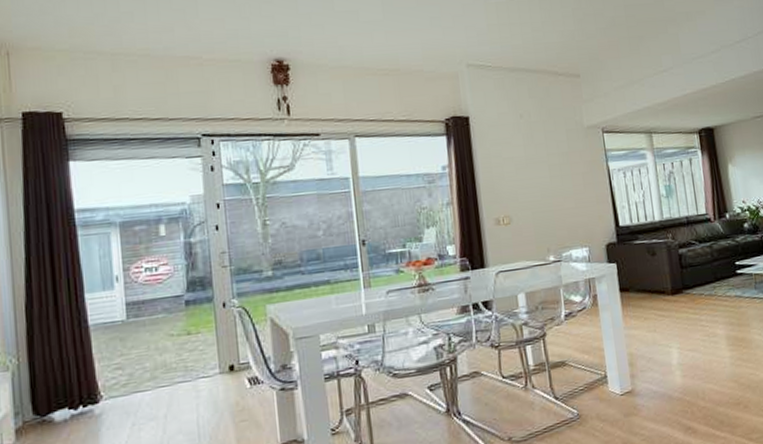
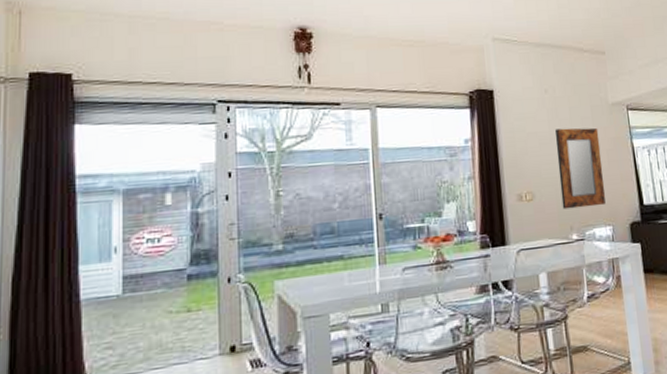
home mirror: none [531,151,582,232] -> present [555,127,606,210]

